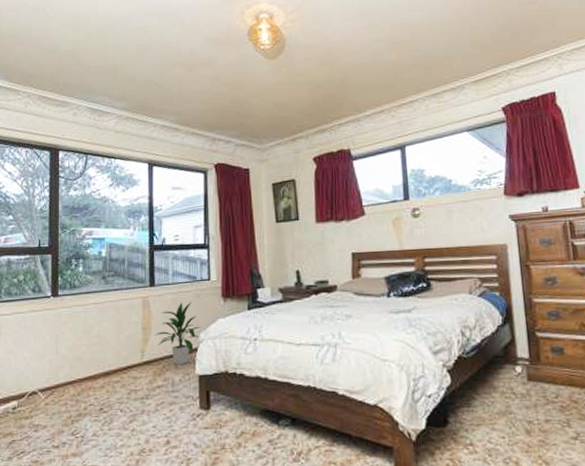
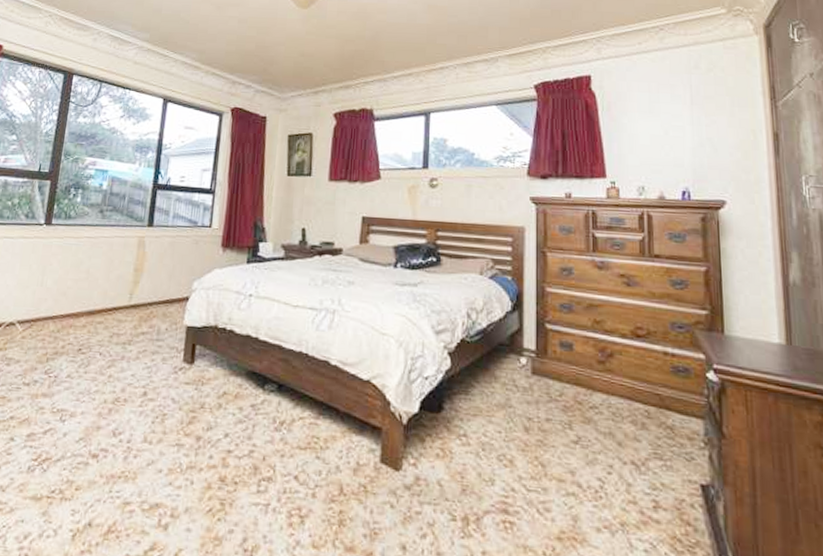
indoor plant: present [154,302,201,366] -> none [145,247,195,314]

